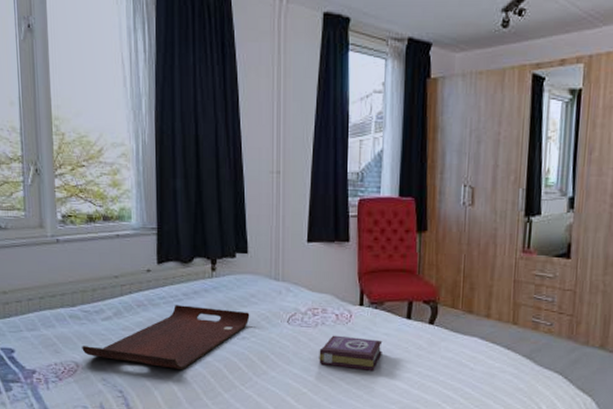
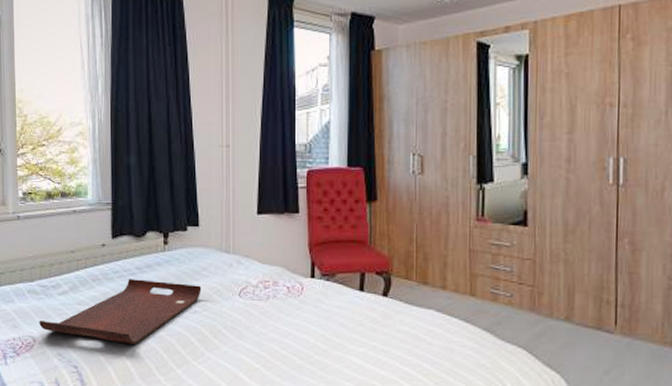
book: present [319,335,383,371] -> none [271,308,335,345]

